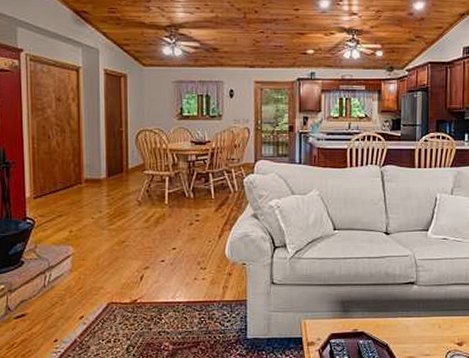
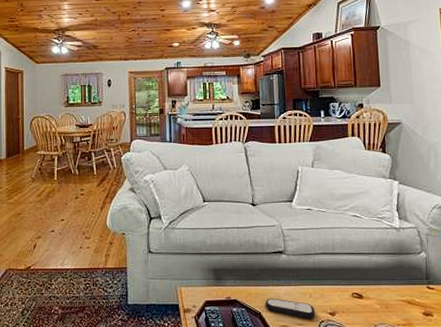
remote control: none [393,329,444,350] -> present [265,298,316,319]

